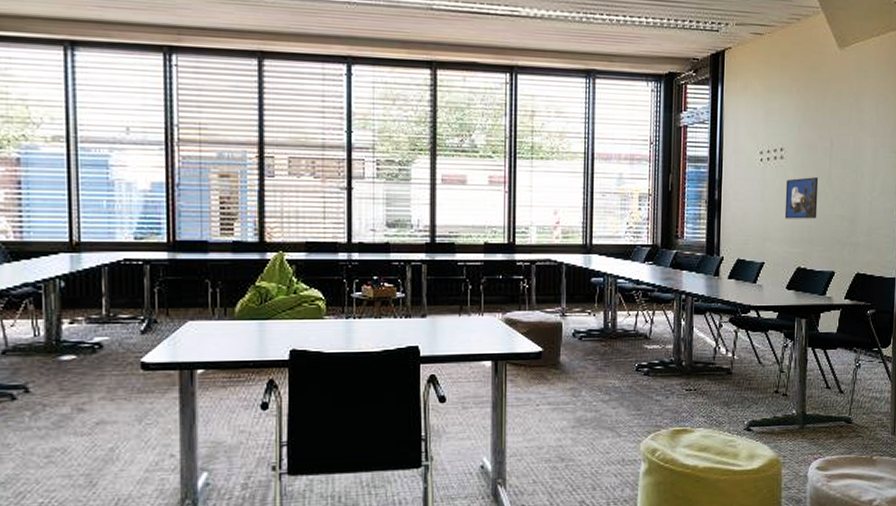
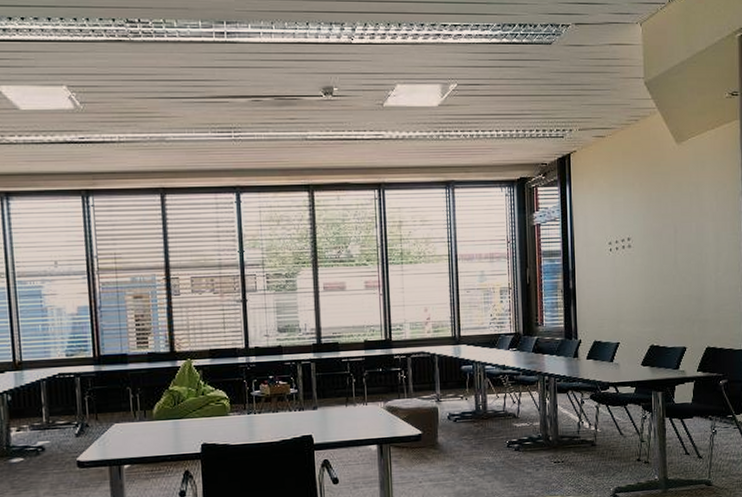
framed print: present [784,177,819,219] -> none [635,262,666,302]

